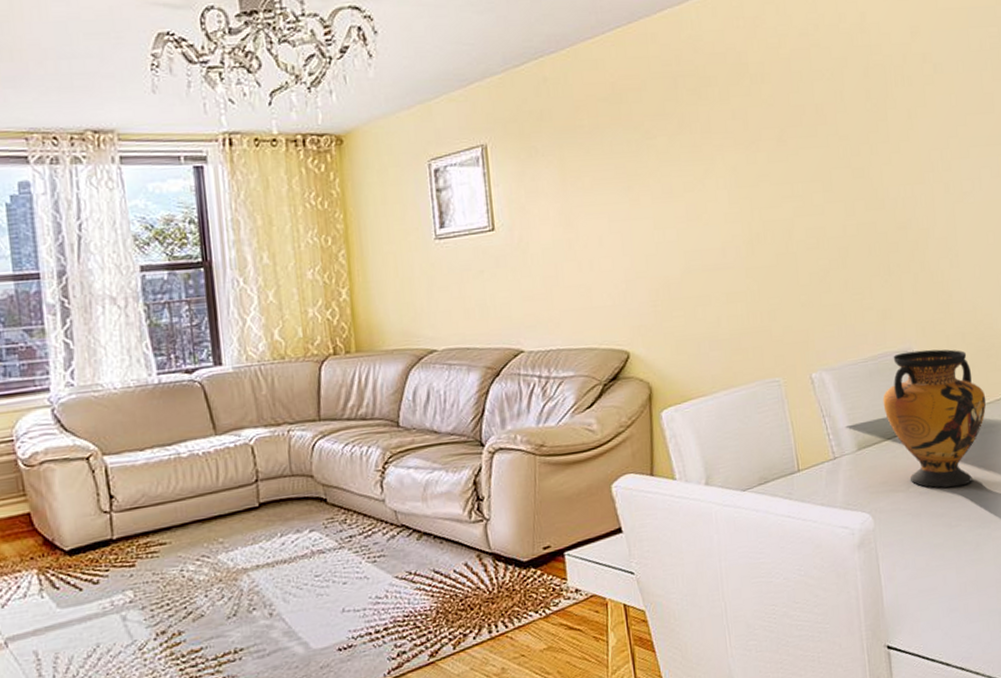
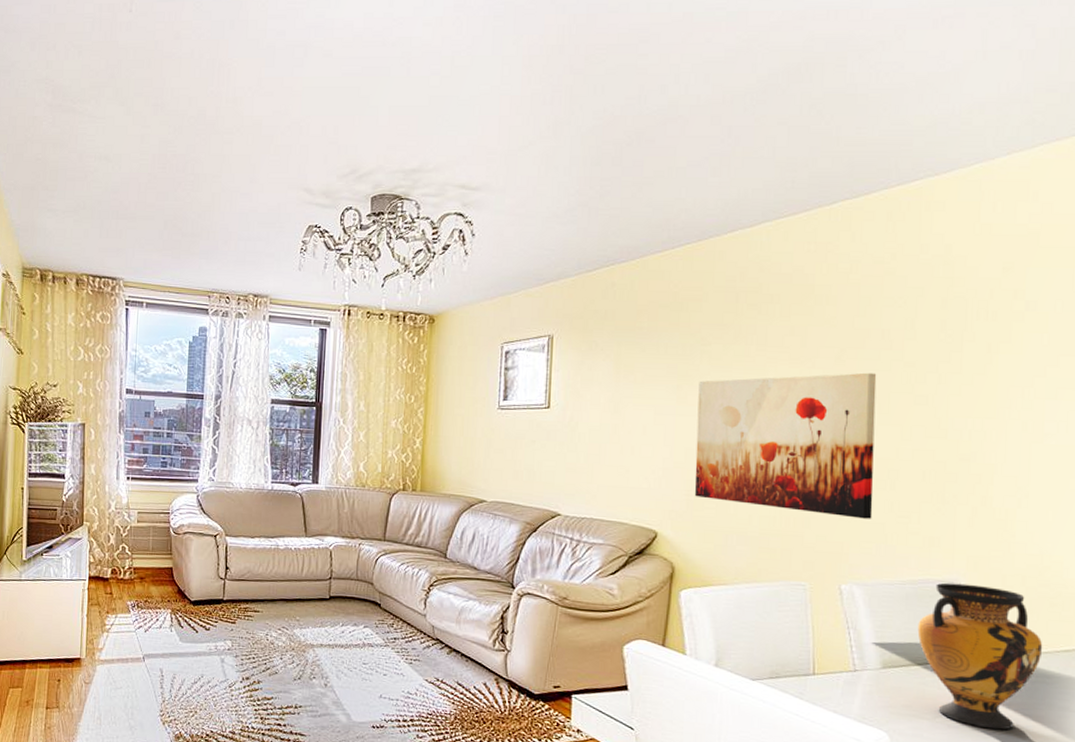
wall art: none [649,150,831,307] -> present [694,372,877,519]

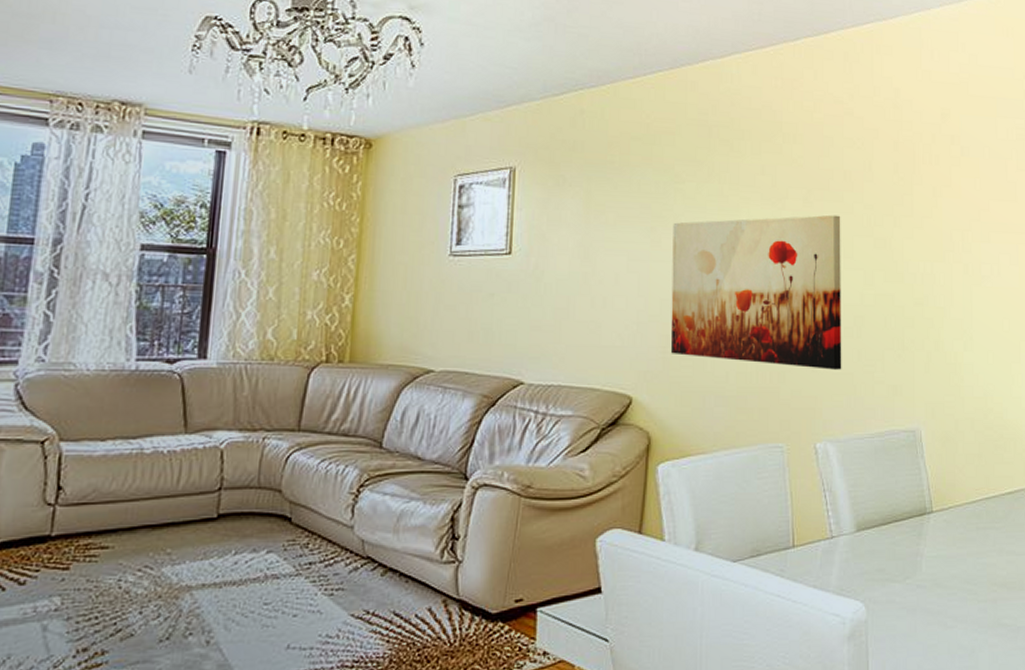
vase: present [917,582,1043,730] -> none [886,432,991,584]

